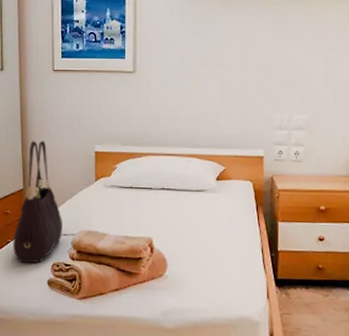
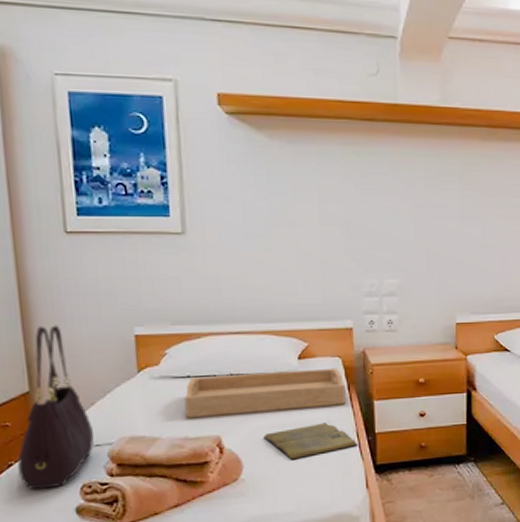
serving tray: none [127,188,254,223] -> present [184,367,346,418]
book: none [185,236,262,265] -> present [263,423,357,460]

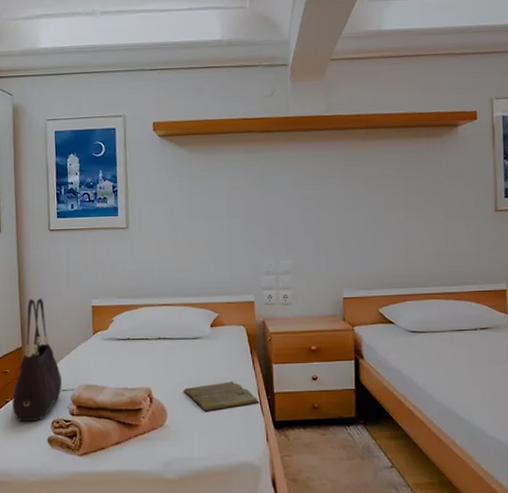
serving tray: present [184,367,346,418] -> none [125,334,249,372]

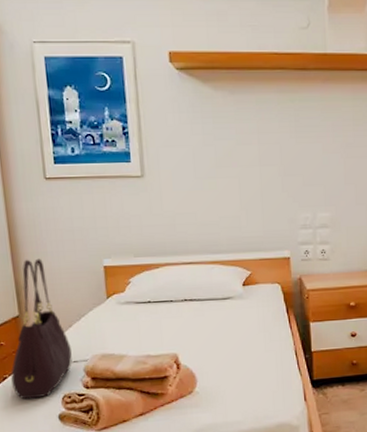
book: present [183,381,259,412] -> none [214,342,296,375]

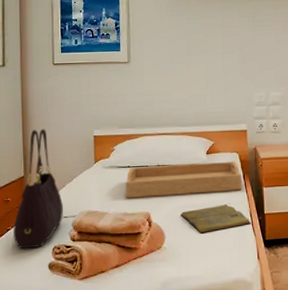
serving tray: none [146,293,285,338] -> present [125,161,242,198]
book: none [214,342,296,375] -> present [180,204,251,234]

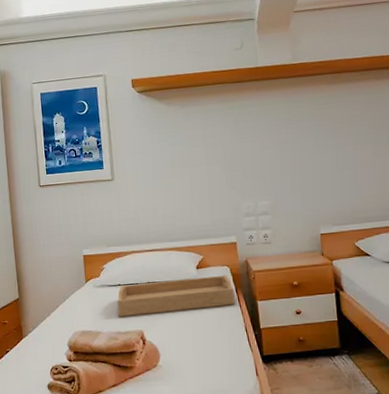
handbag: present [13,129,63,249] -> none [12,250,59,371]
book: present [180,204,251,234] -> none [174,320,247,351]

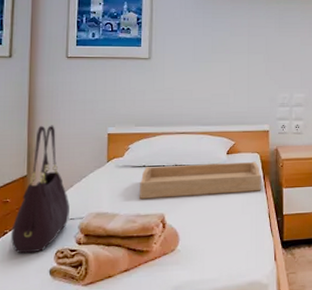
handbag: none [12,250,59,371] -> present [11,125,70,254]

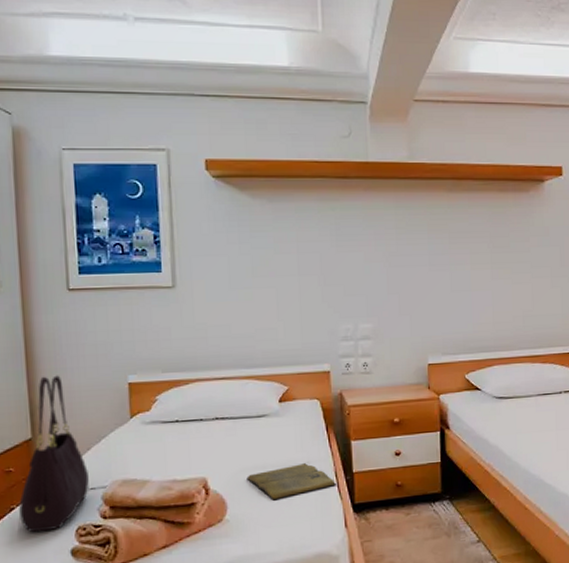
serving tray: present [139,161,261,199] -> none [173,409,324,461]
book: none [197,205,269,235] -> present [246,463,336,501]

